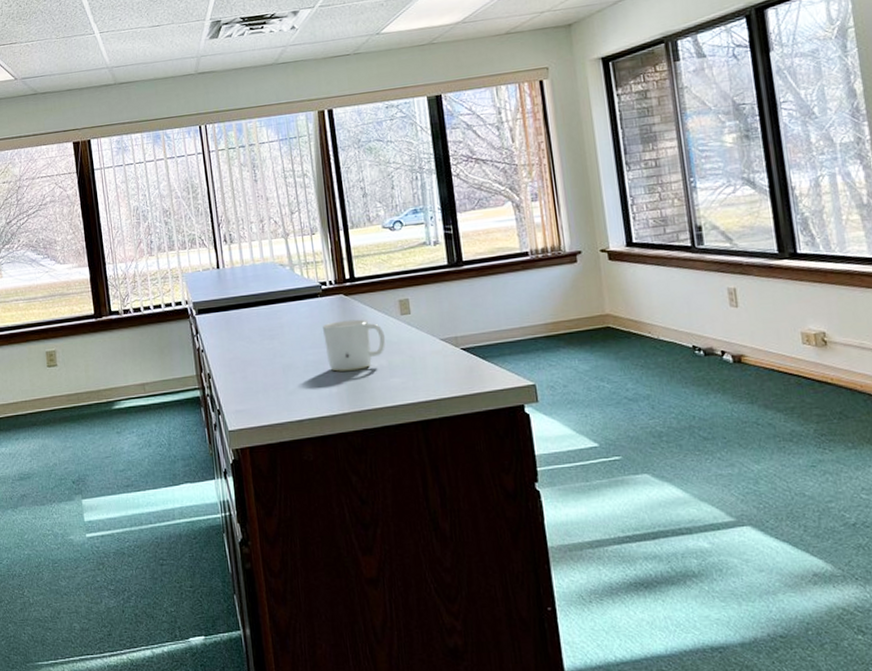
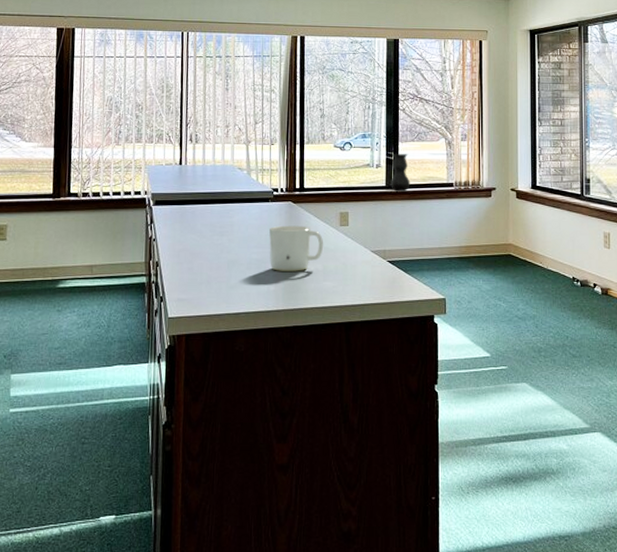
vase: none [451,225,477,271] -> present [391,153,411,193]

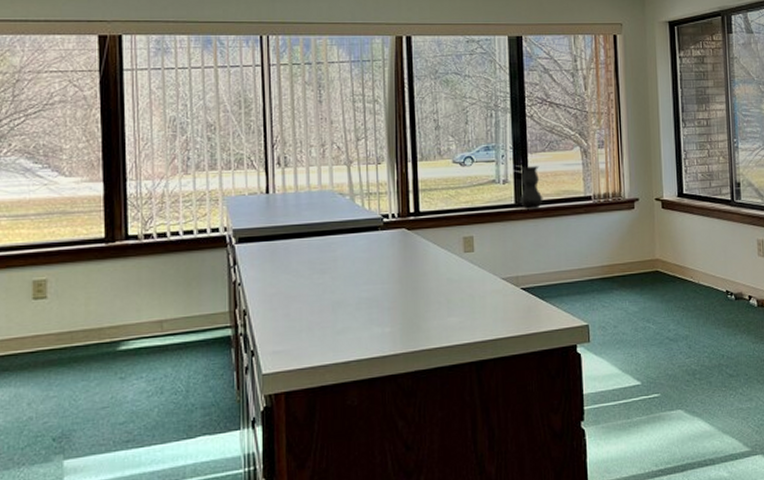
mug: present [269,225,324,271] -> none [381,255,447,310]

